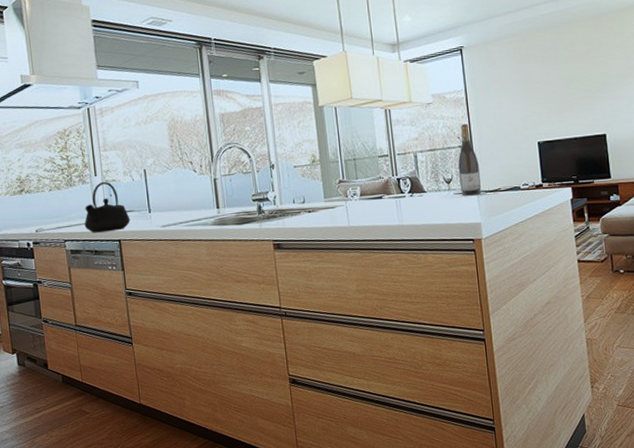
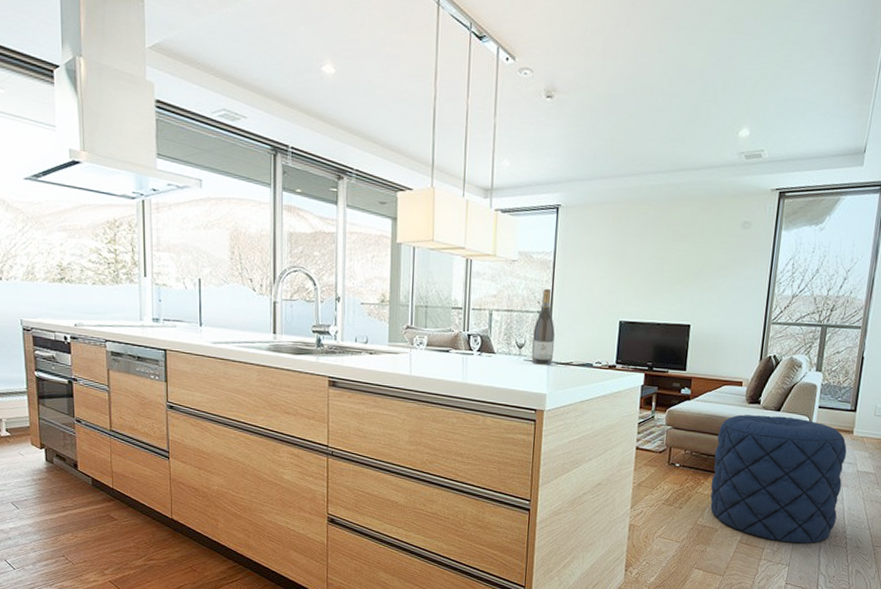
kettle: present [84,181,131,233] -> none [128,284,179,340]

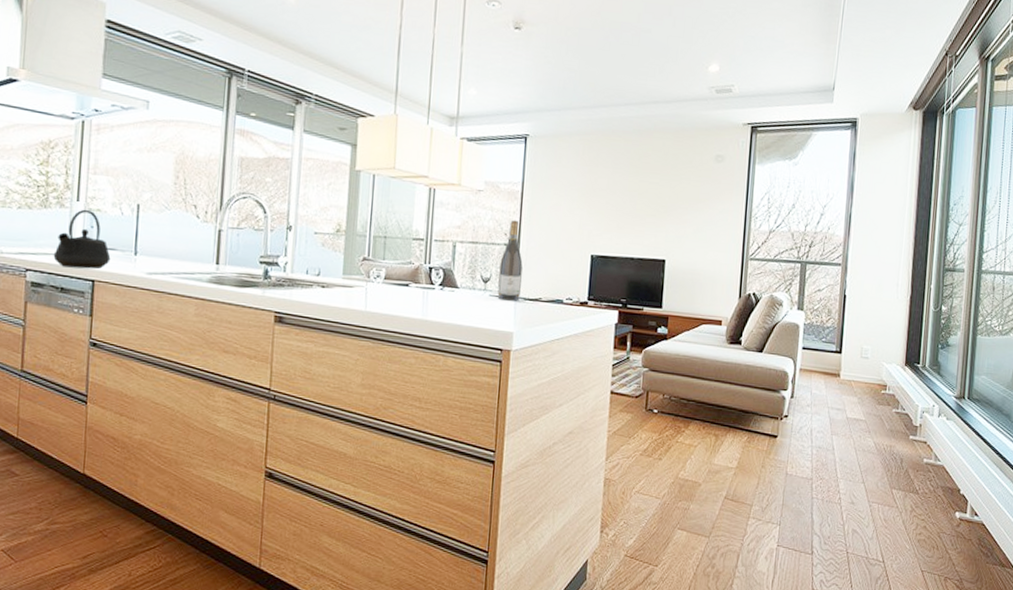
kettle: none [128,284,179,340] -> present [53,209,111,270]
pouf: present [710,414,847,544] -> none [692,356,834,499]

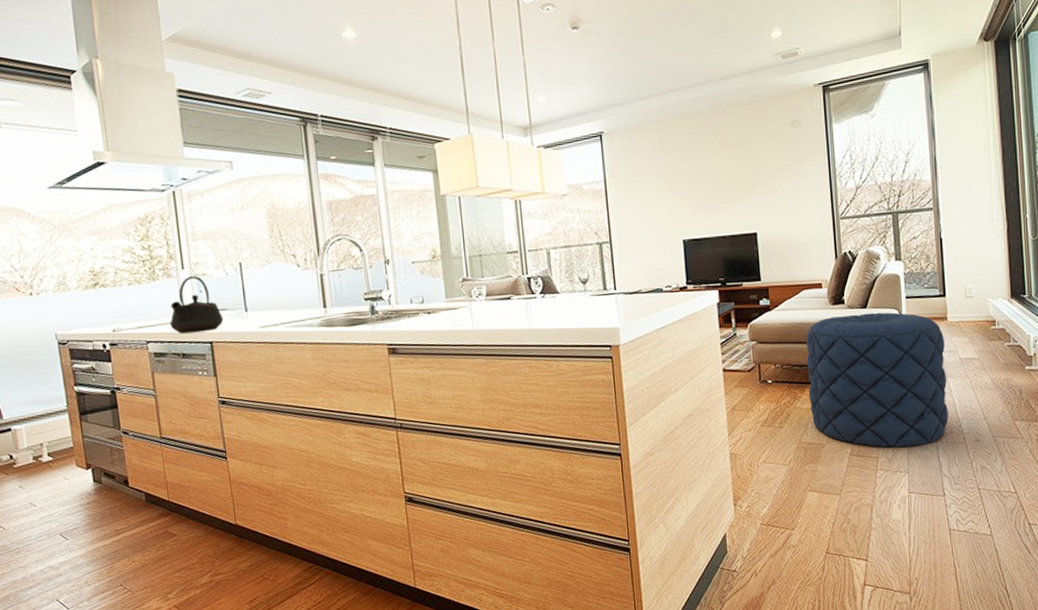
wine bottle: present [497,219,523,301] -> none [595,218,620,298]
pouf: none [692,356,834,499] -> present [806,312,949,448]

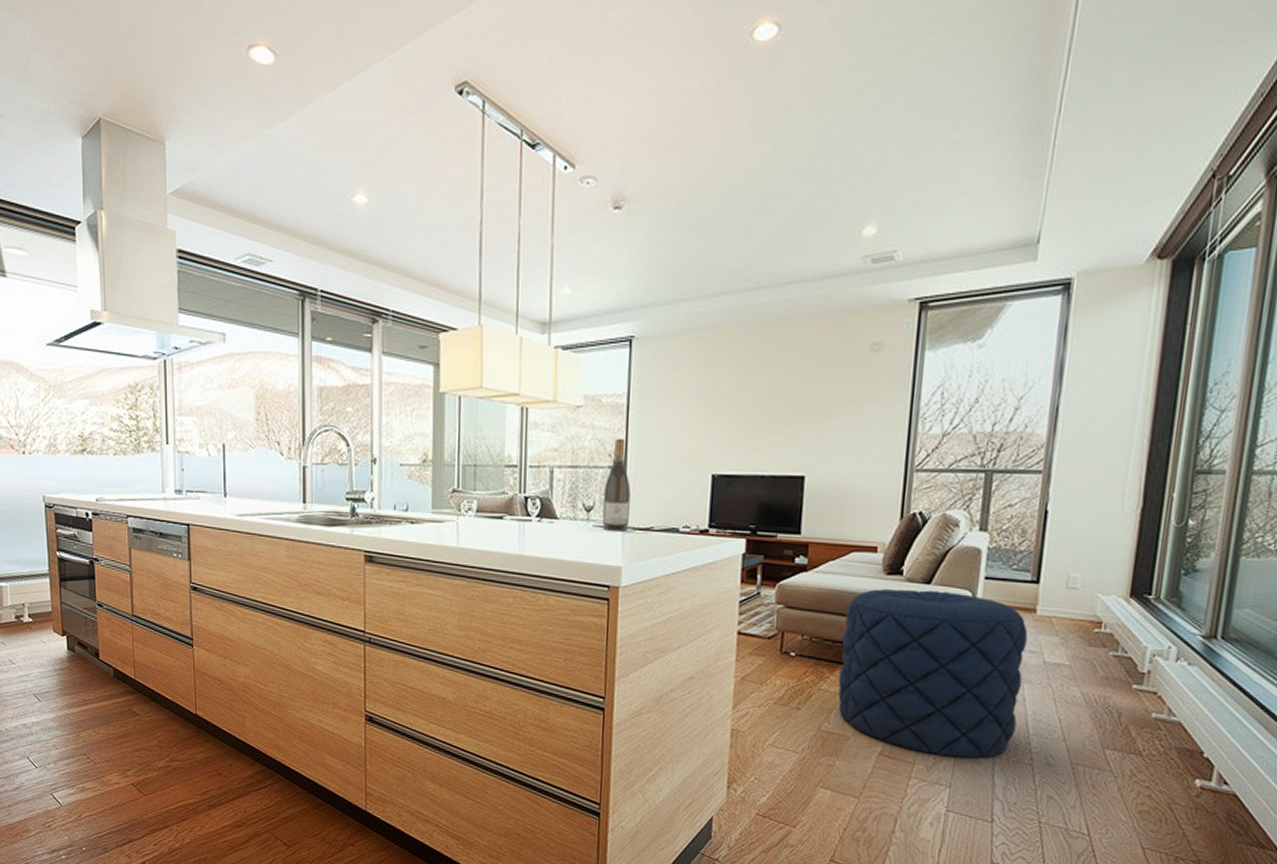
kettle: present [169,275,224,334] -> none [150,452,202,513]
wine bottle: none [595,218,620,298] -> present [602,438,631,532]

